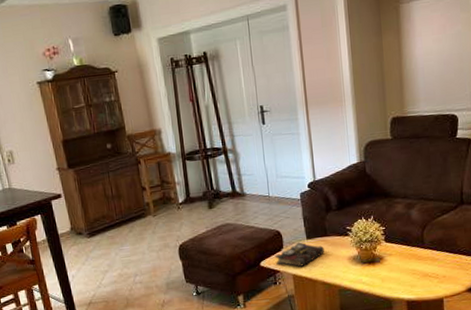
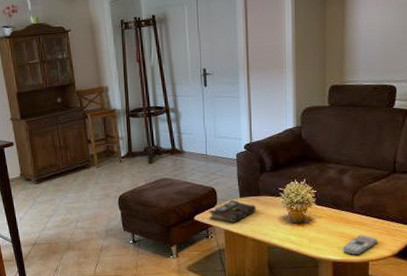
remote control: none [415,270,452,293] -> present [342,234,379,255]

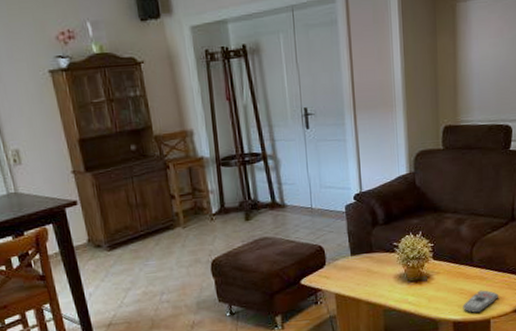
book: present [208,199,256,224] -> none [316,258,369,286]

